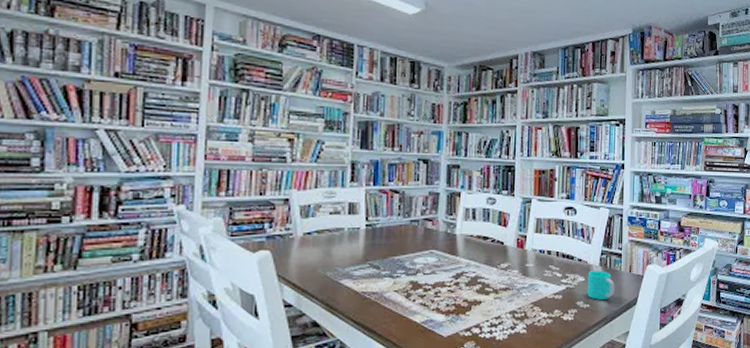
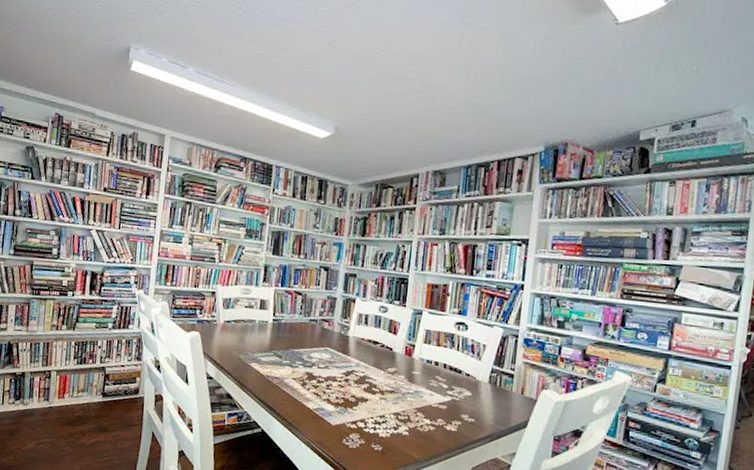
cup: present [588,270,615,300] -> none [474,387,504,418]

